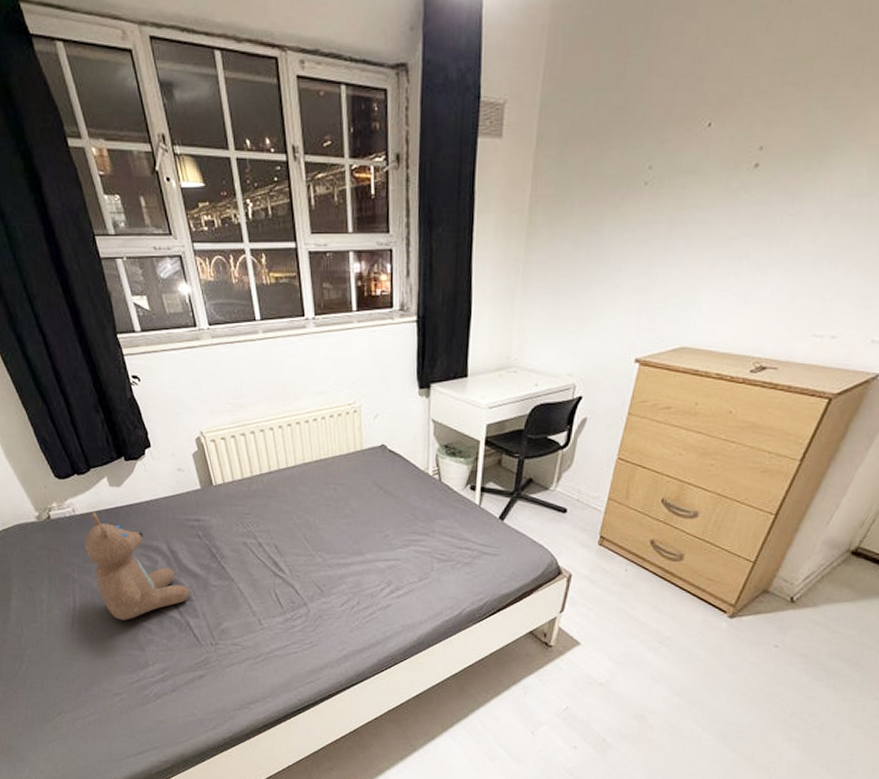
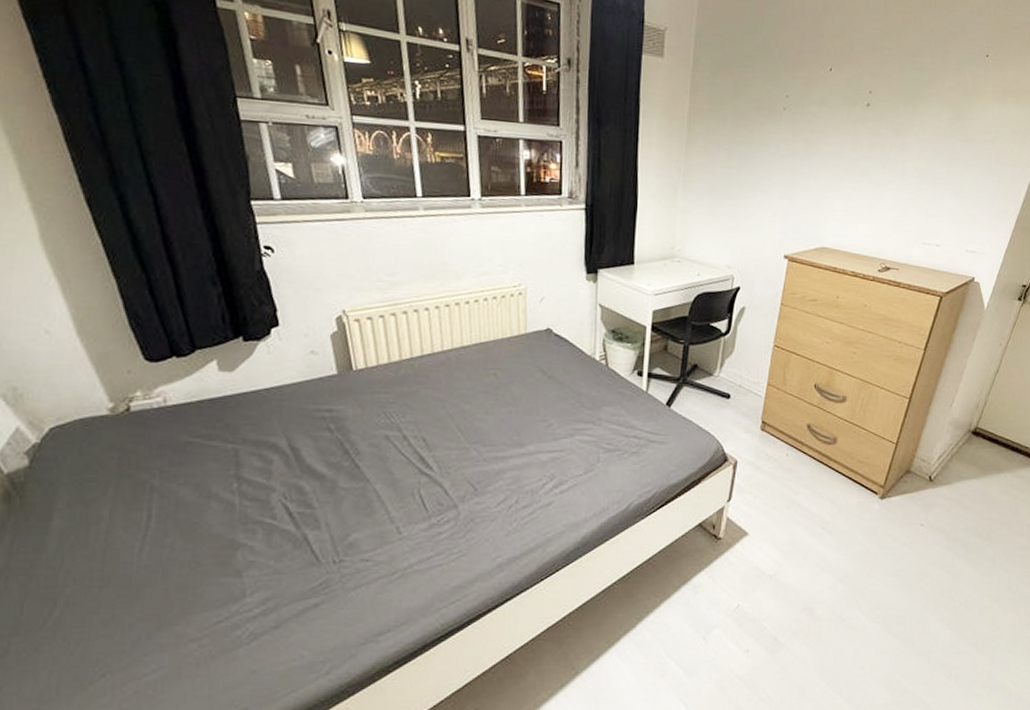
teddy bear: present [85,512,190,620] -> none [174,402,312,538]

